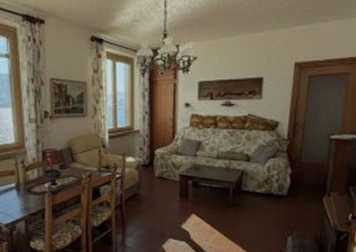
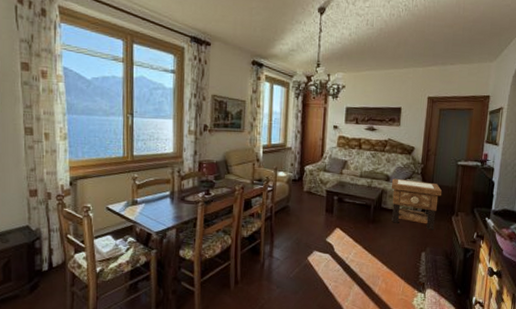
side table: none [252,158,311,213] -> present [391,178,442,230]

